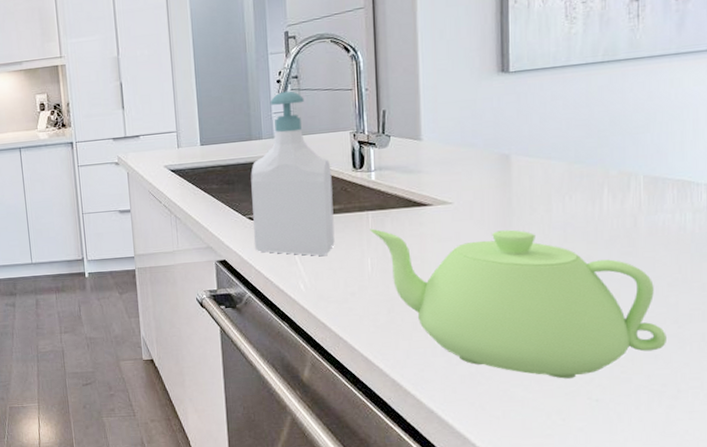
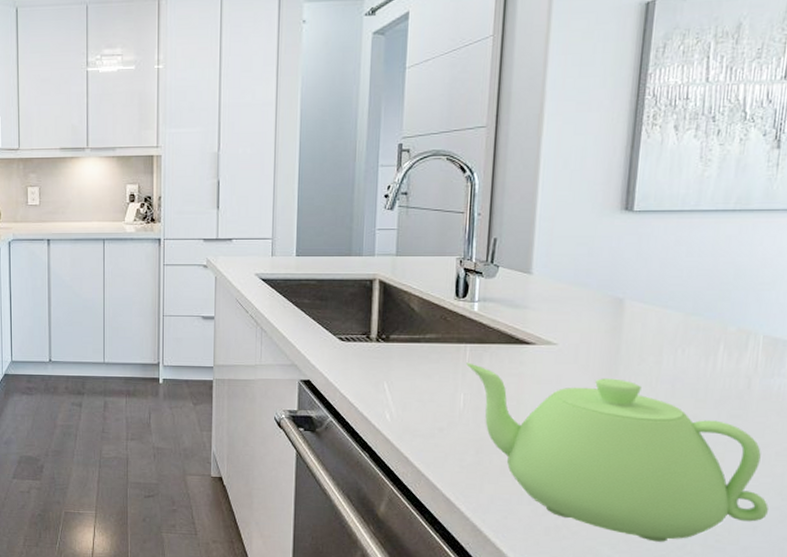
soap bottle: present [250,90,335,257] -> none [342,207,433,387]

